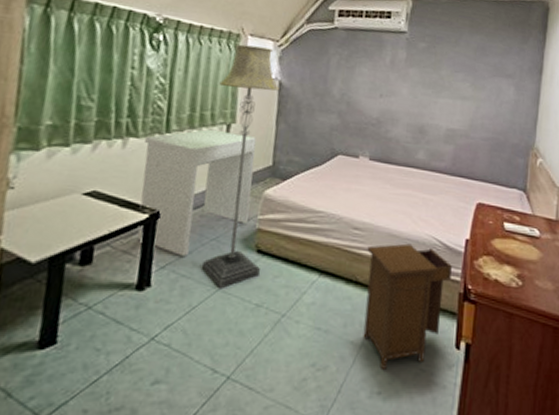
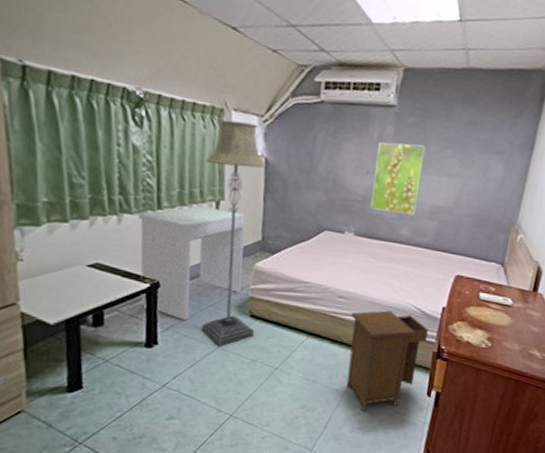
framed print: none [385,66,437,139] -> present [370,142,426,216]

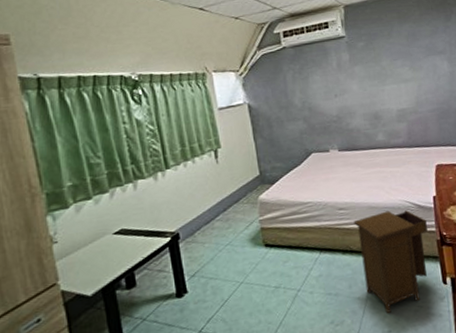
desk: present [137,205,245,320] -> none [150,155,251,264]
floor lamp: present [201,119,266,347] -> none [199,79,271,282]
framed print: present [370,142,426,216] -> none [339,62,385,125]

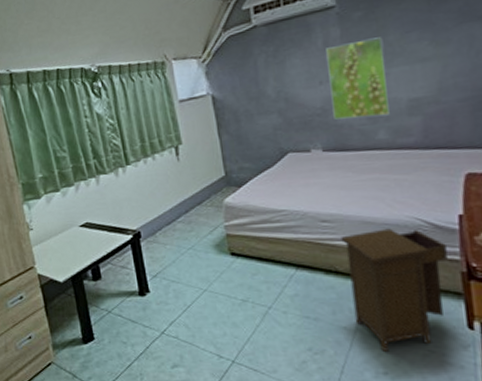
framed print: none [339,62,385,125] -> present [326,37,390,120]

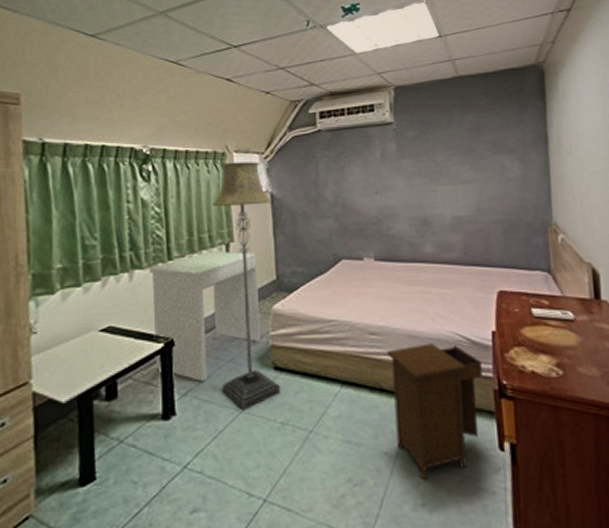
desk: none [111,153,216,265] -> present [148,250,260,381]
floor lamp: none [158,66,238,290] -> present [212,162,280,411]
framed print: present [326,37,390,120] -> none [383,156,437,231]

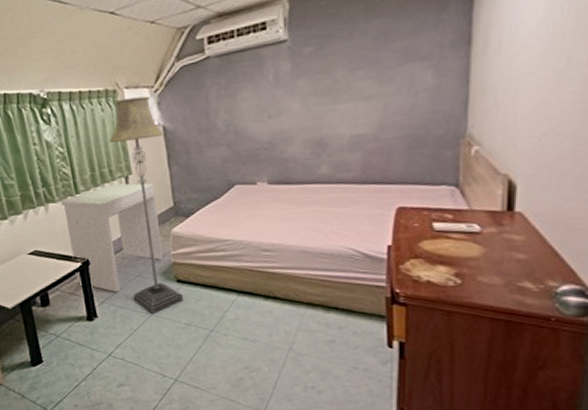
nightstand: present [387,343,482,479] -> none [280,257,375,368]

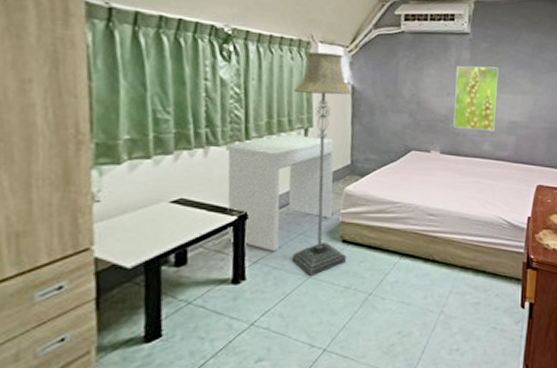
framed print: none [276,73,334,154] -> present [453,66,499,132]

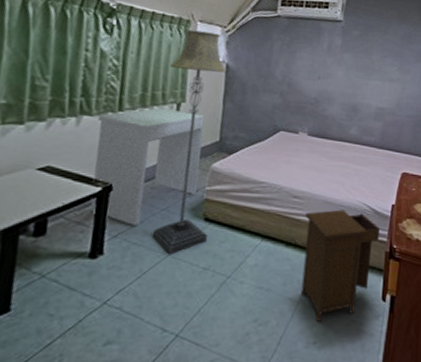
nightstand: none [441,224,516,330] -> present [300,209,380,321]
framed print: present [453,66,499,132] -> none [322,51,369,117]

